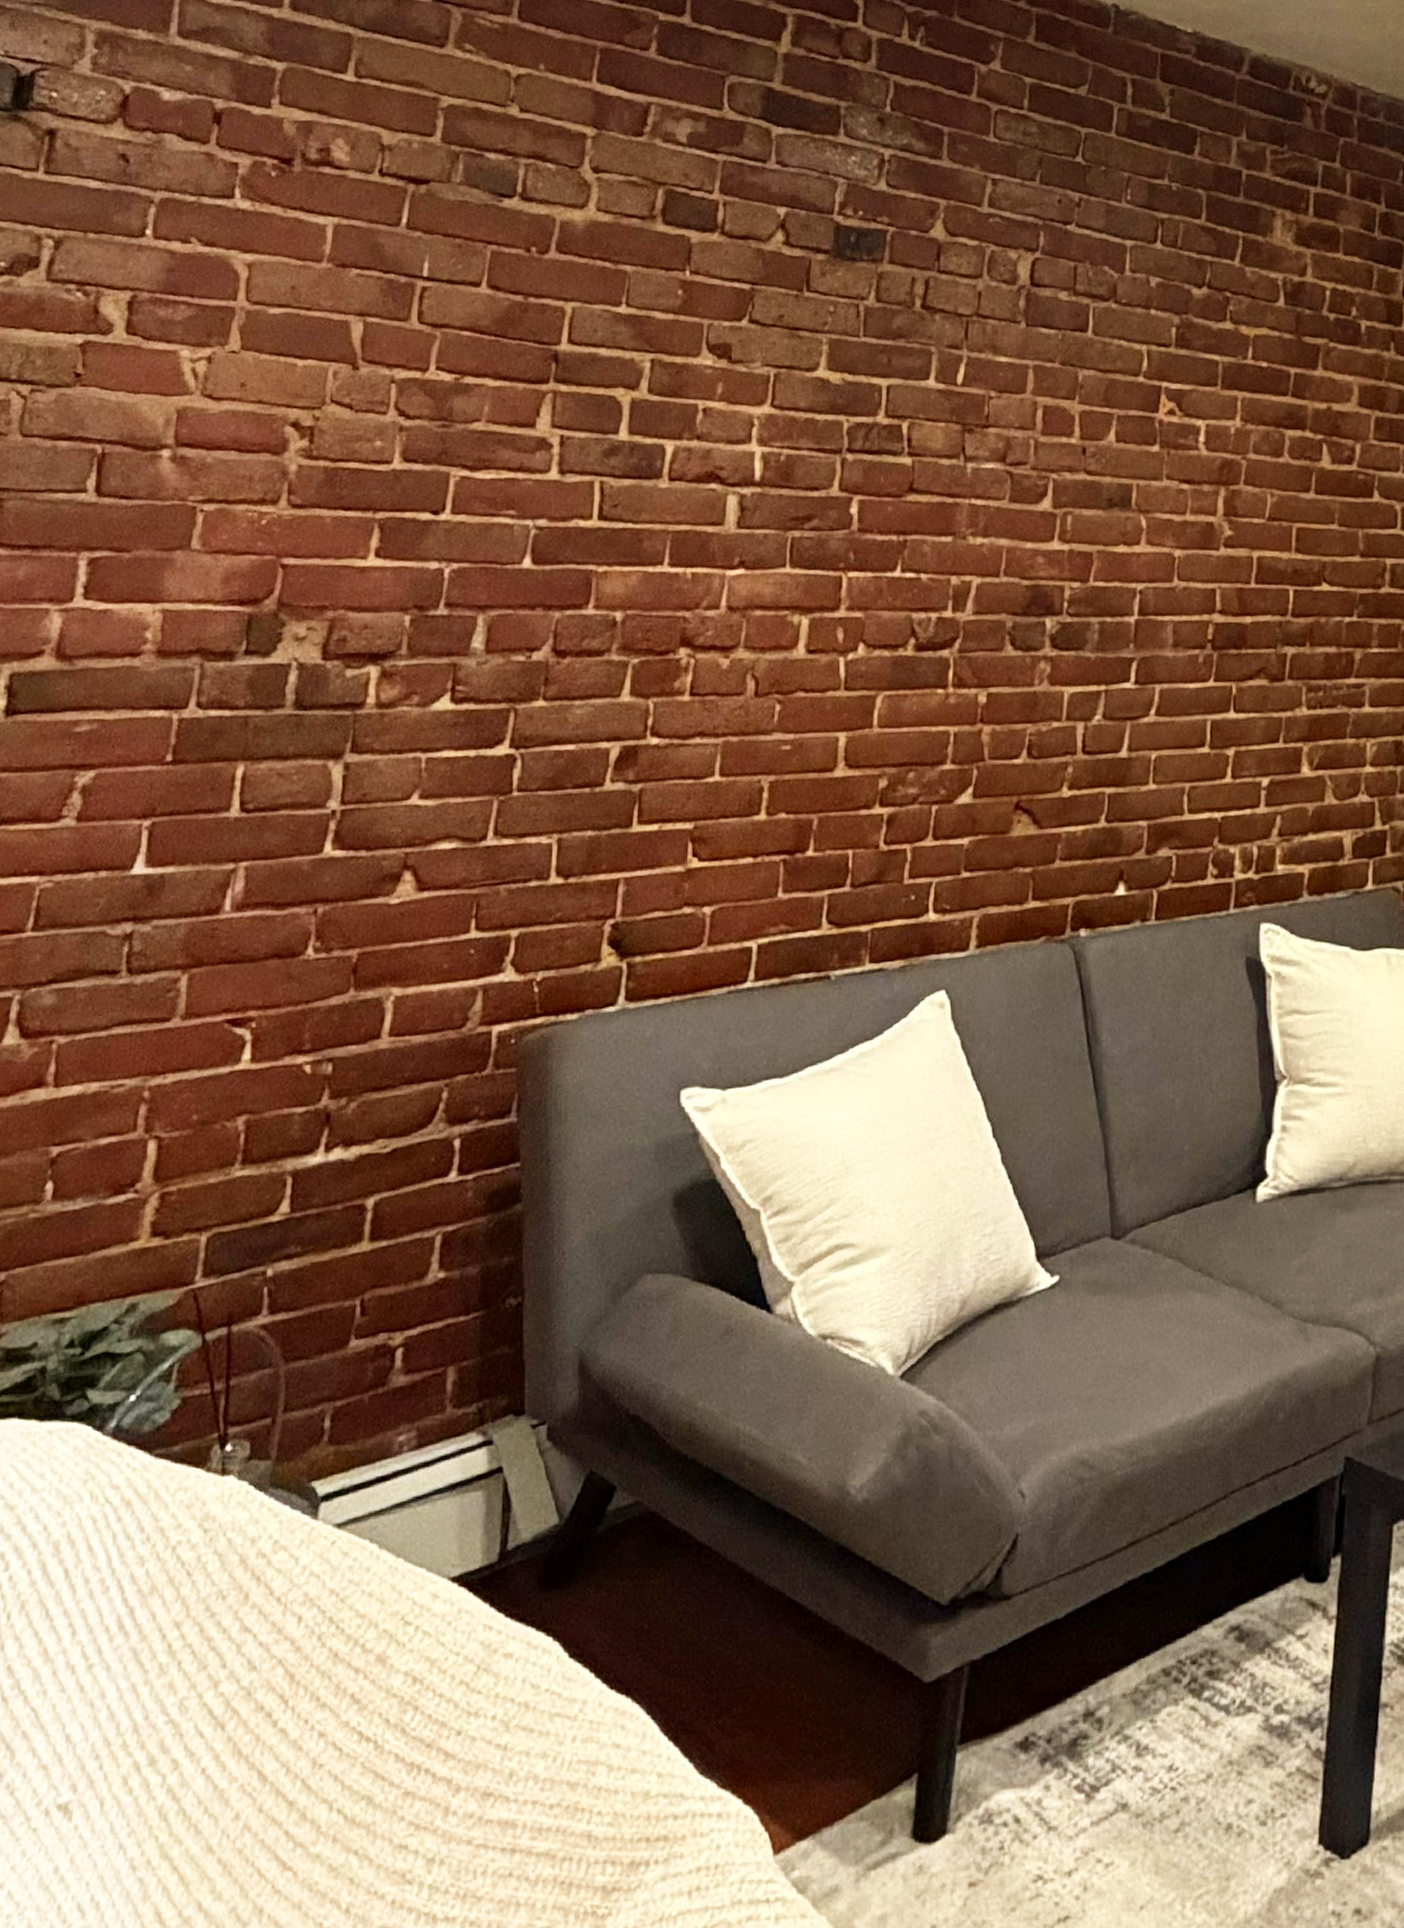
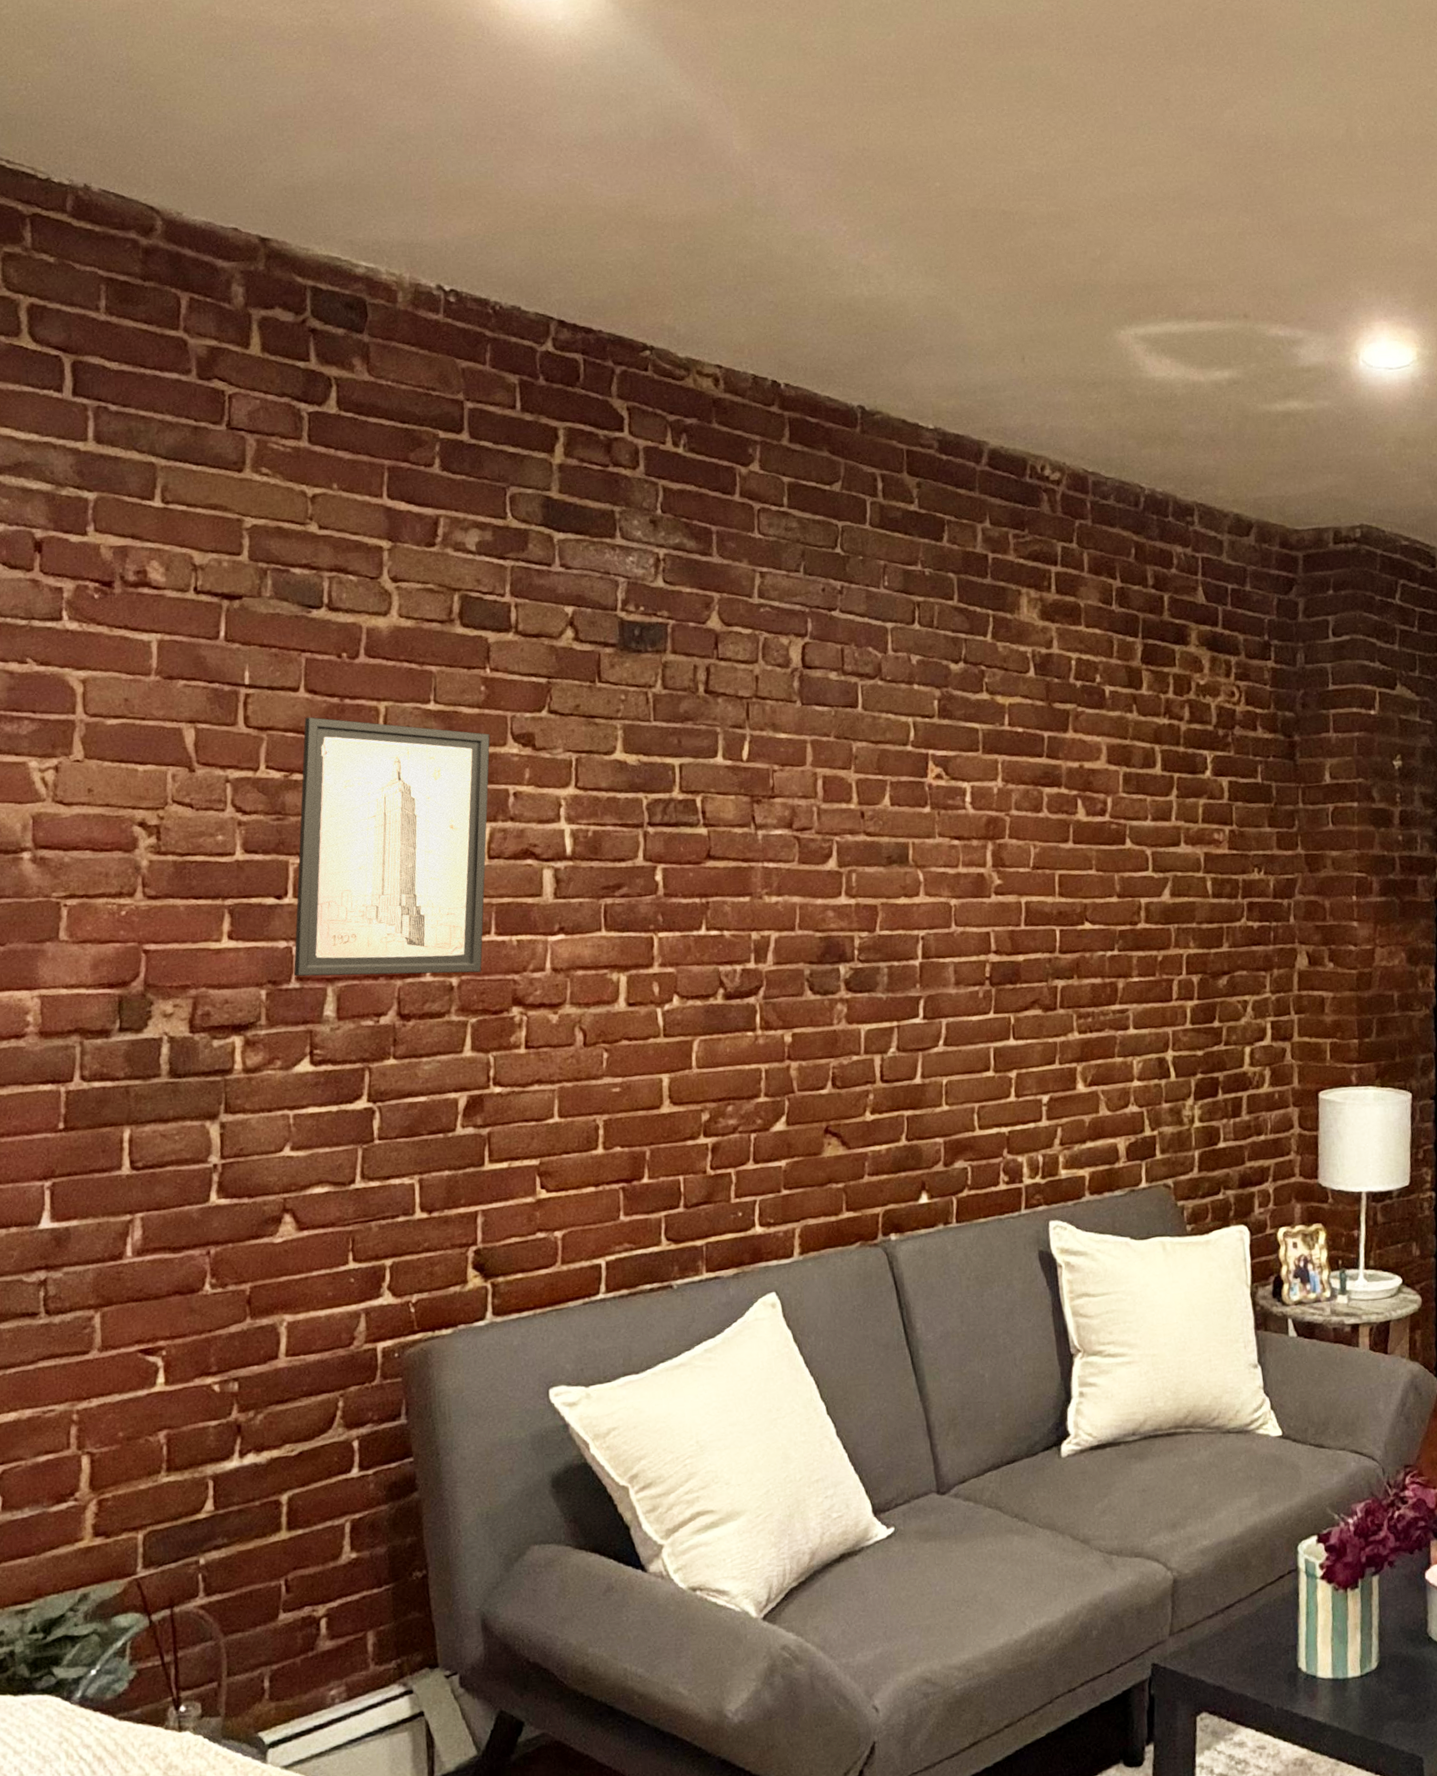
wall art: none [442,315,683,608] -> present [293,717,490,977]

